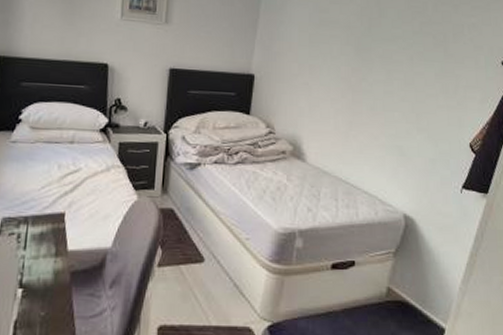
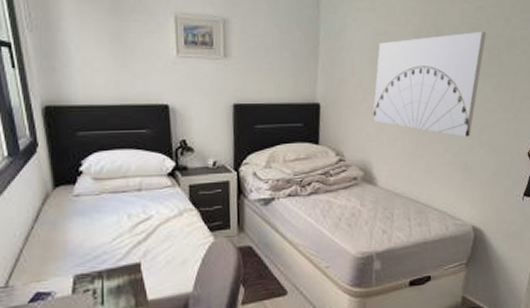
wall art: none [306,15,432,121] -> present [372,31,486,137]

